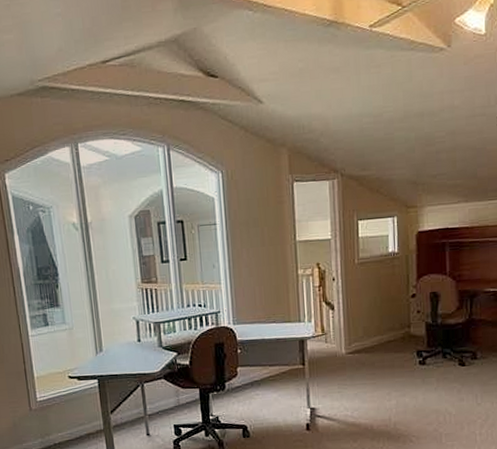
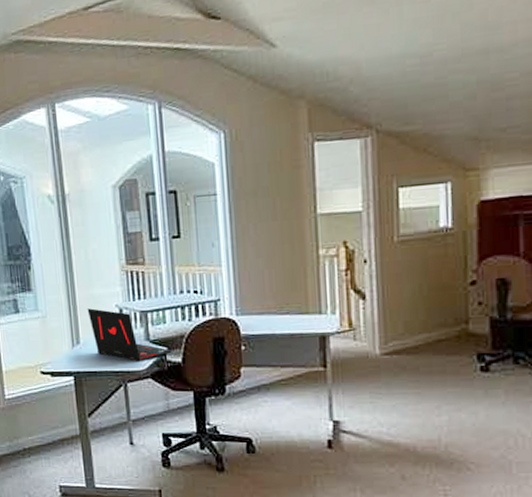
laptop: none [108,321,182,366] -> present [87,308,173,363]

